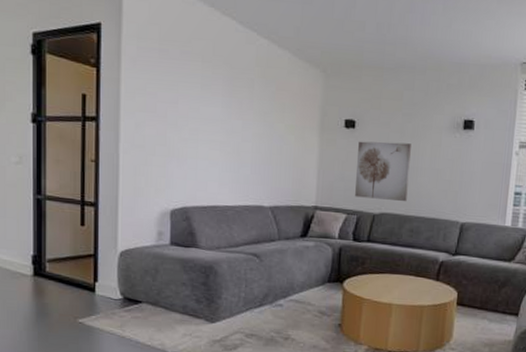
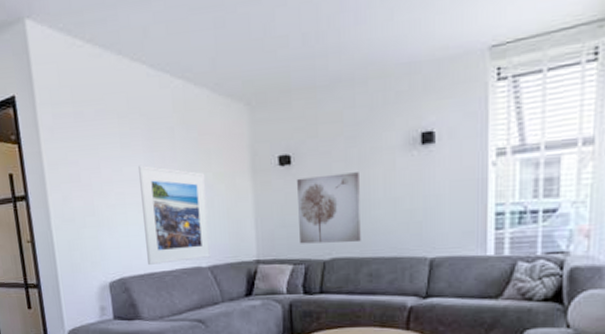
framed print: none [212,106,278,199] -> present [139,164,212,265]

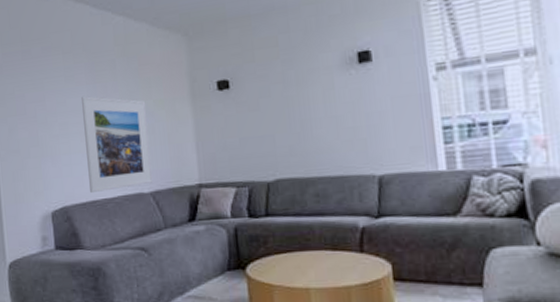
wall art: present [297,172,361,244] -> none [236,93,305,166]

